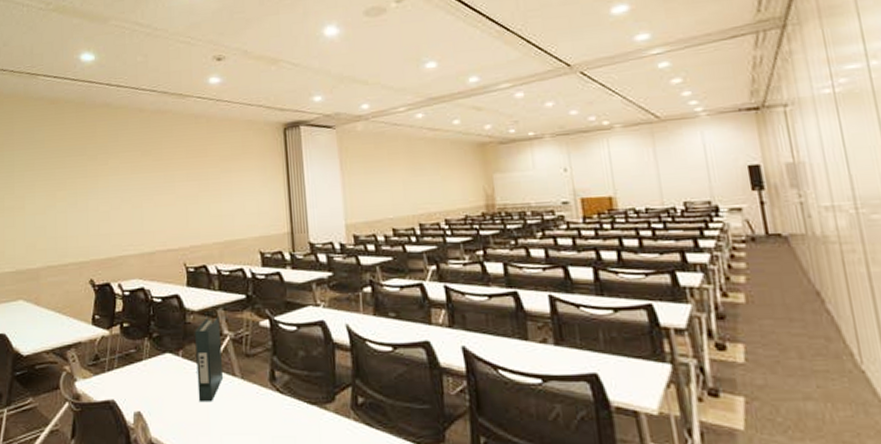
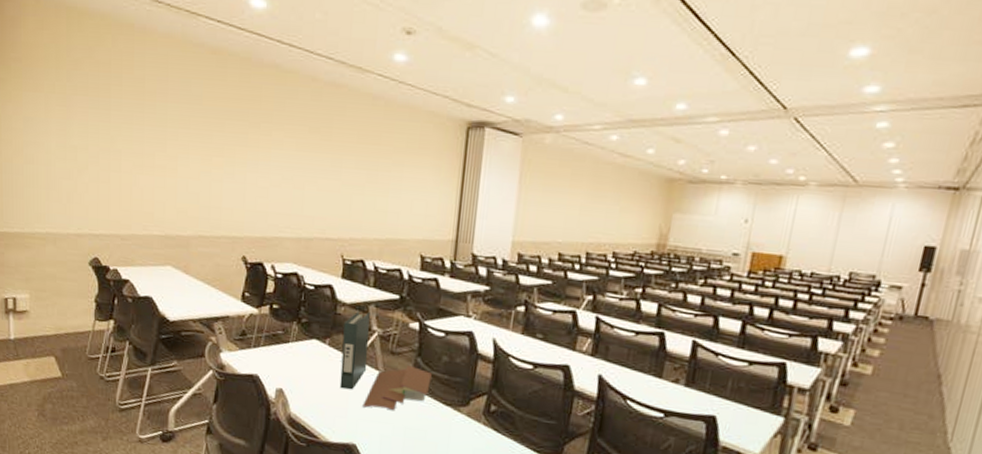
papers: none [224,365,291,420] -> present [362,364,432,411]

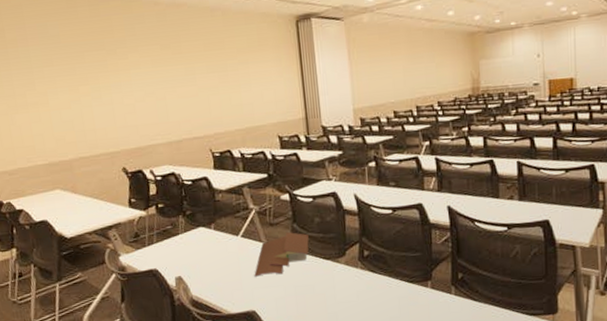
binder: present [339,311,370,390] -> none [224,194,252,265]

